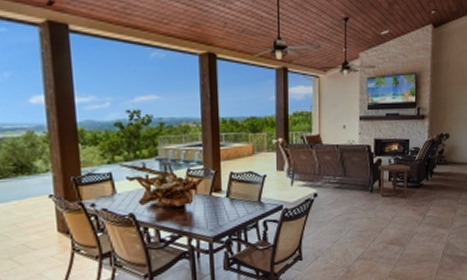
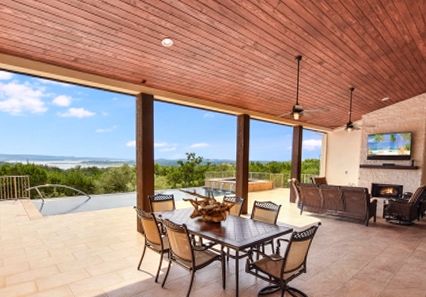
side table: present [379,163,411,198] -> none [374,204,404,233]

